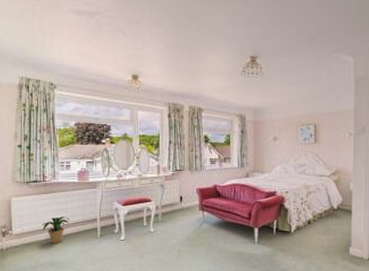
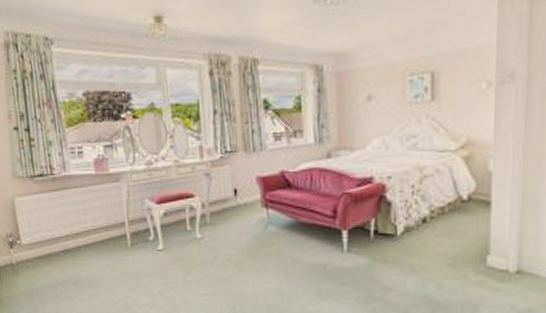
potted plant: present [41,216,69,244] -> none [55,220,90,256]

